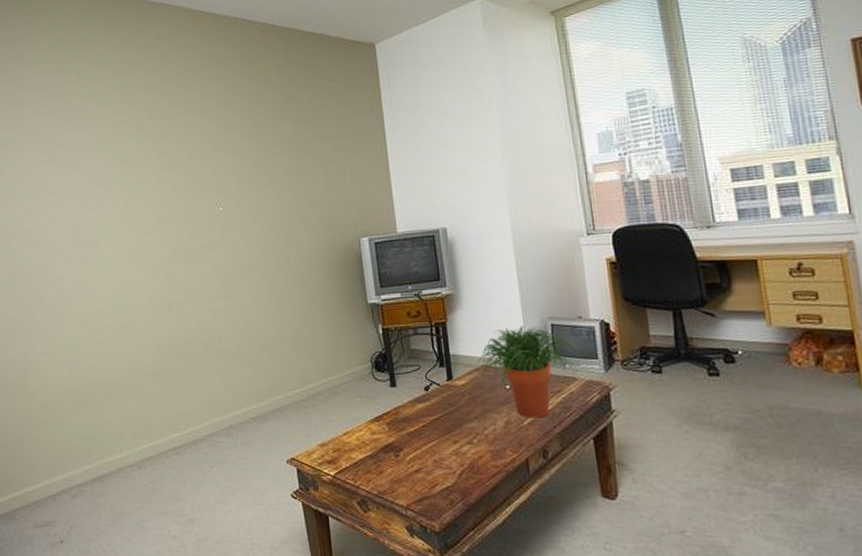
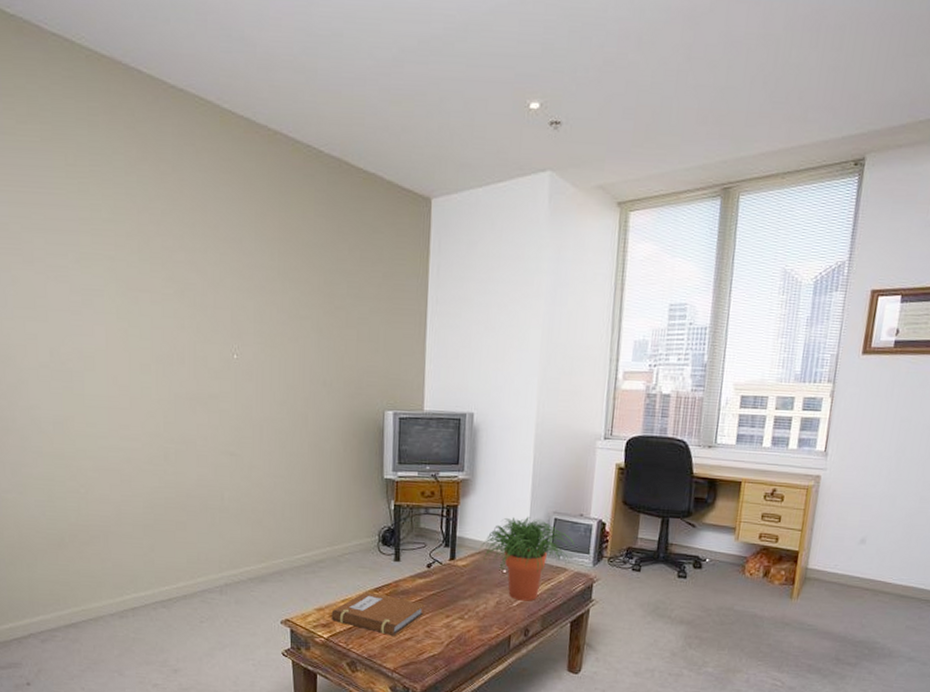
notebook: none [335,421,430,468] -> present [331,591,425,636]

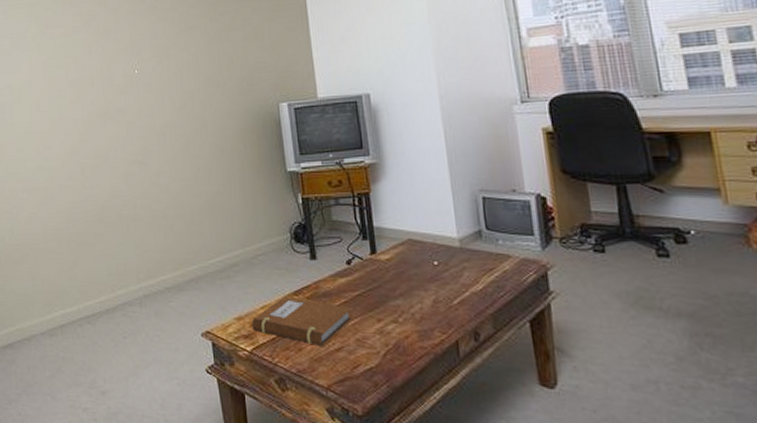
potted plant: present [480,517,575,601] -> none [402,198,514,297]

